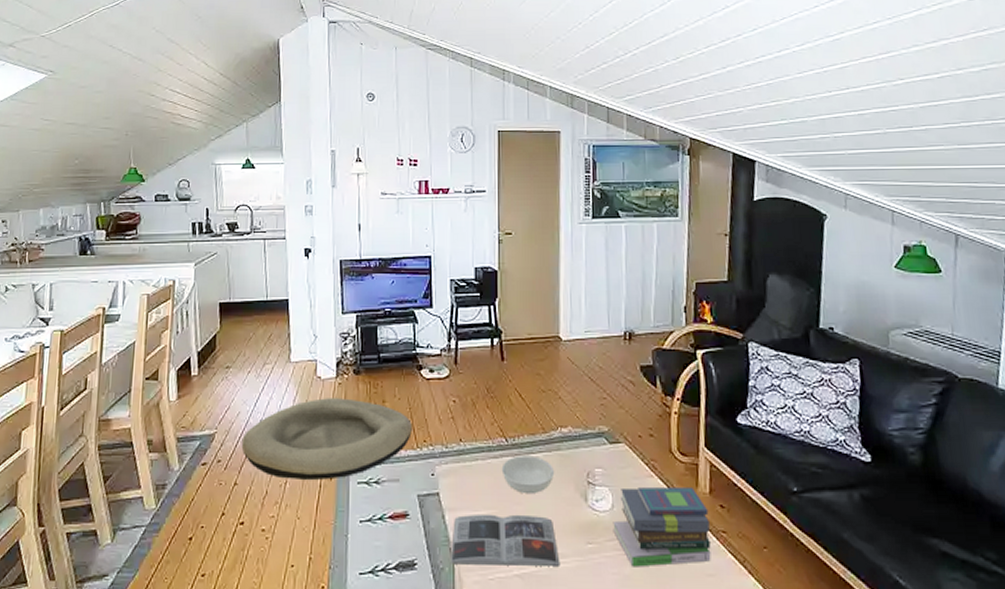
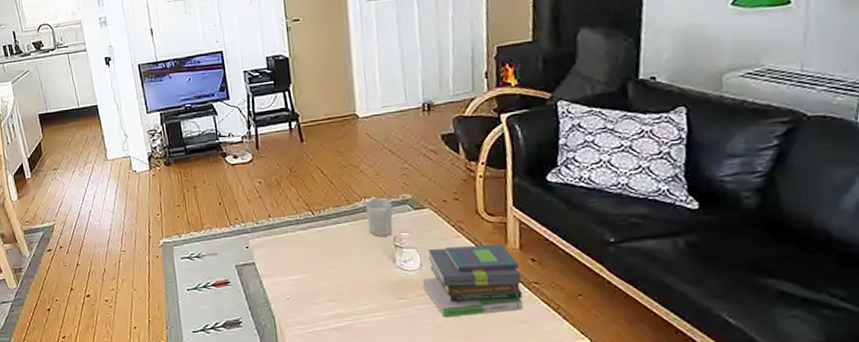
dog bed: present [241,398,412,480] -> none [77,187,224,259]
magazine: present [450,514,561,566] -> none [271,277,374,321]
bowl: present [501,456,555,493] -> none [310,225,362,259]
candle holder: none [562,429,588,472] -> present [366,198,393,238]

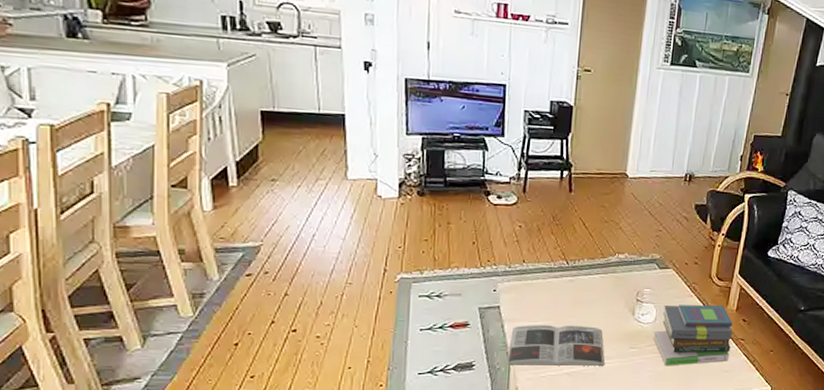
magazine: none [271,277,374,321] -> present [506,324,605,366]
candle holder: present [366,198,393,238] -> none [616,255,642,292]

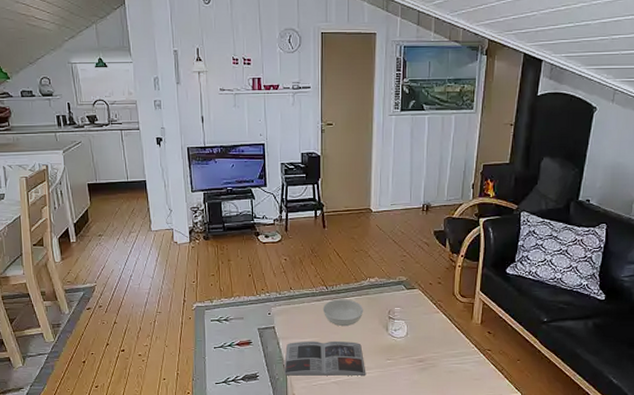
bowl: none [560,276,609,308] -> present [323,299,364,326]
books: present [653,304,733,366] -> none [406,319,479,375]

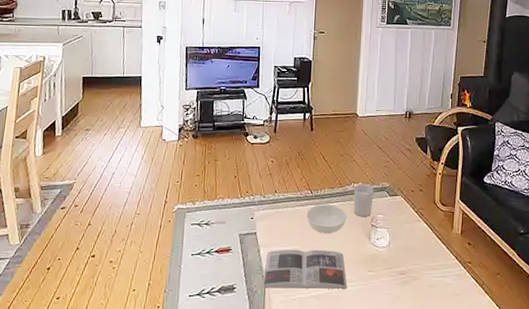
candle holder: none [370,279,390,310] -> present [353,184,374,217]

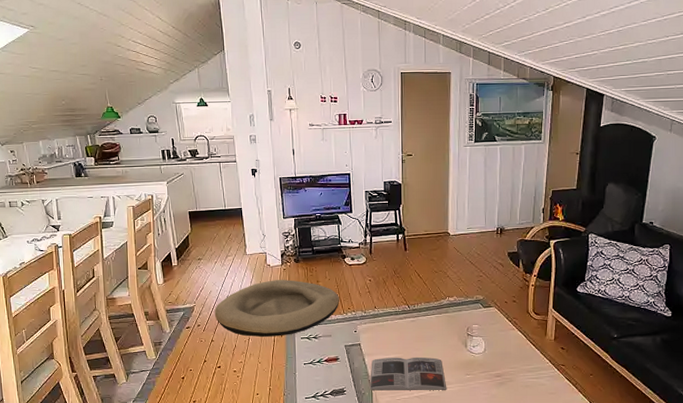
dog bed: none [96,157,238,222] -> present [214,280,339,337]
bowl: present [306,204,347,233] -> none [405,317,444,342]
candle holder: present [353,184,374,217] -> none [449,298,468,328]

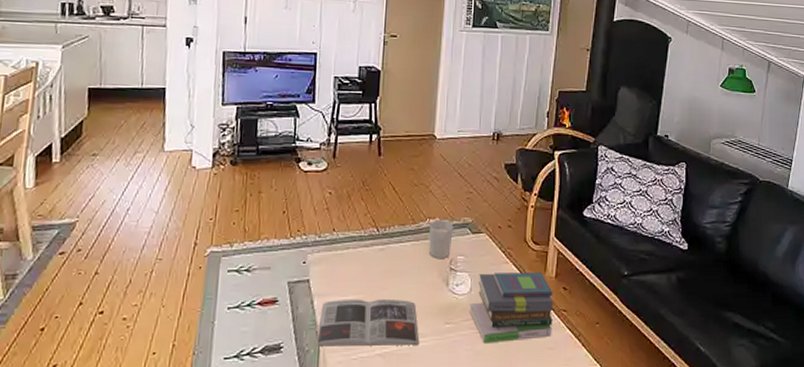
dog bed: present [214,280,339,337] -> none [105,188,287,268]
candle holder: none [449,298,468,328] -> present [428,220,453,260]
books: none [485,336,553,390] -> present [469,271,553,344]

